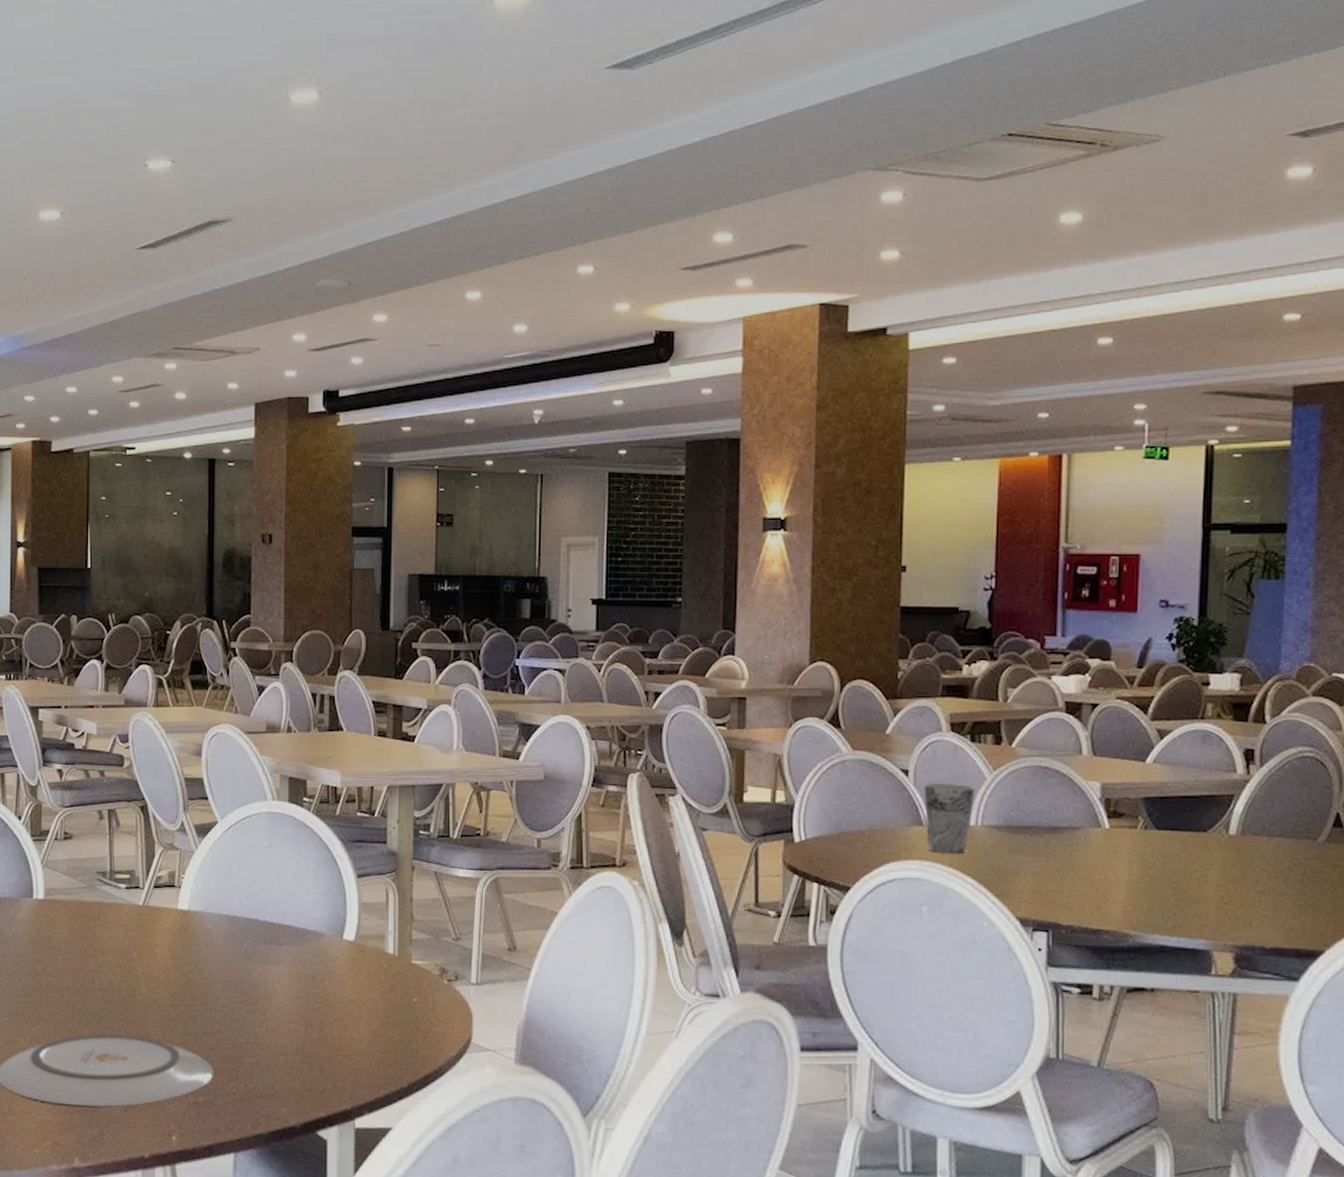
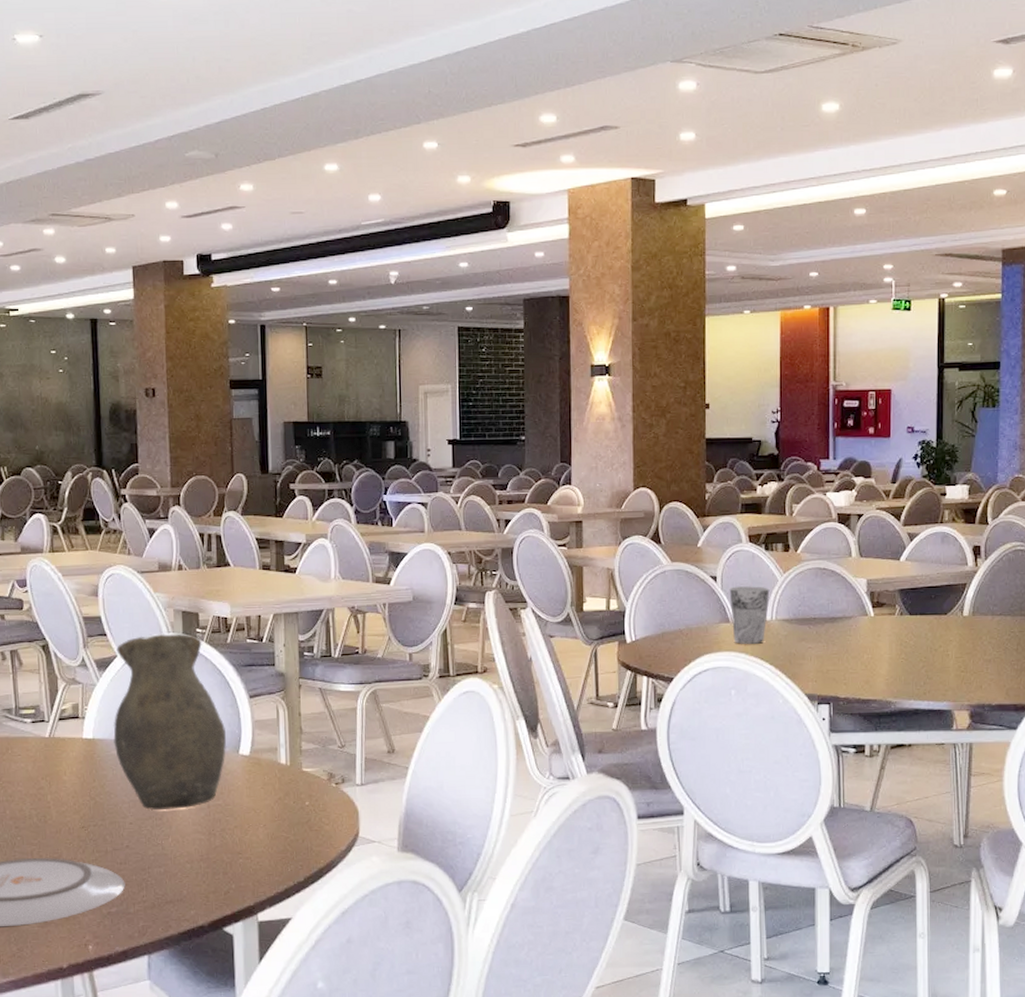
vase: none [210,801,329,995] -> present [113,633,226,811]

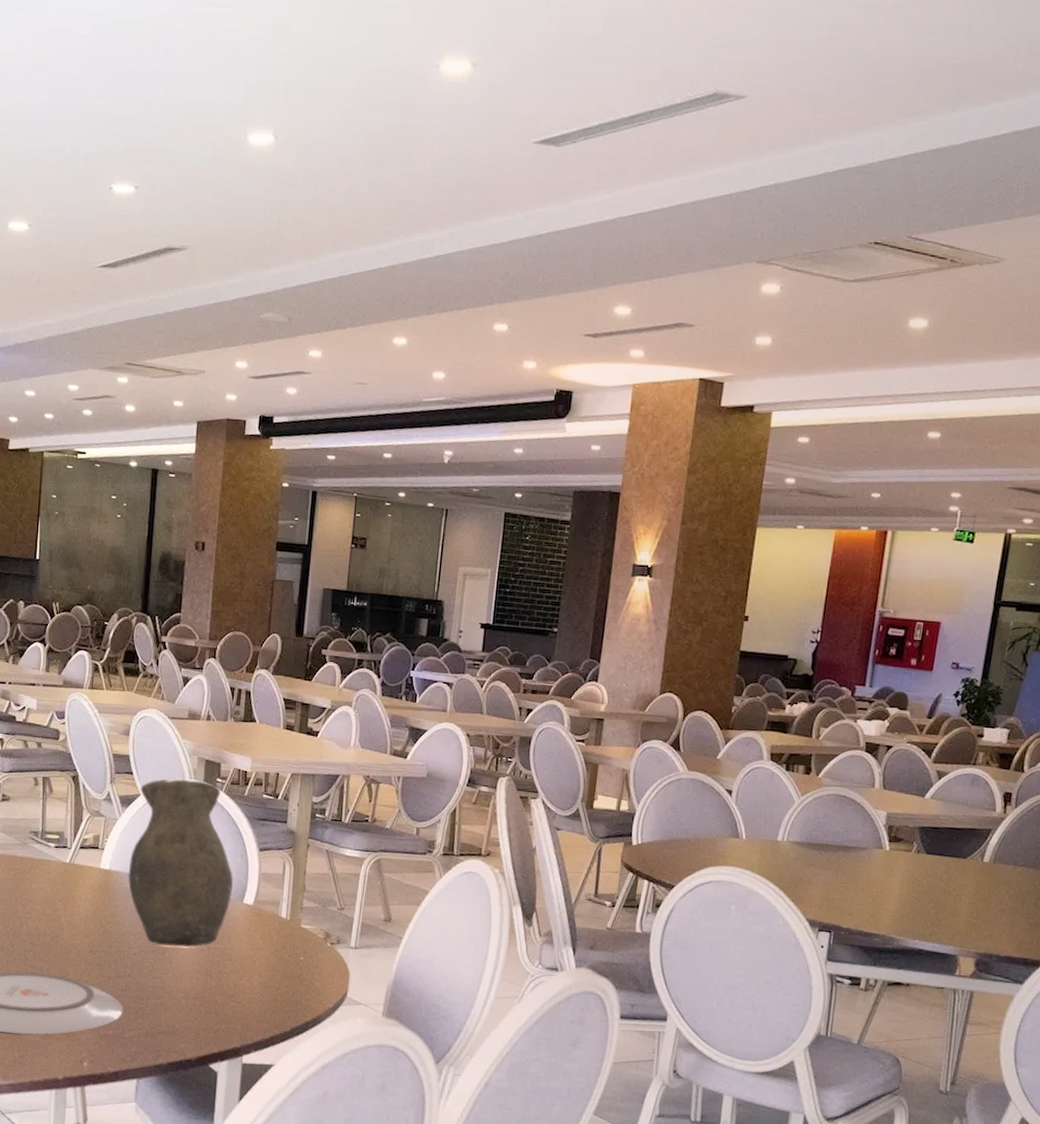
cup: present [729,586,770,644] -> none [740,803,785,863]

